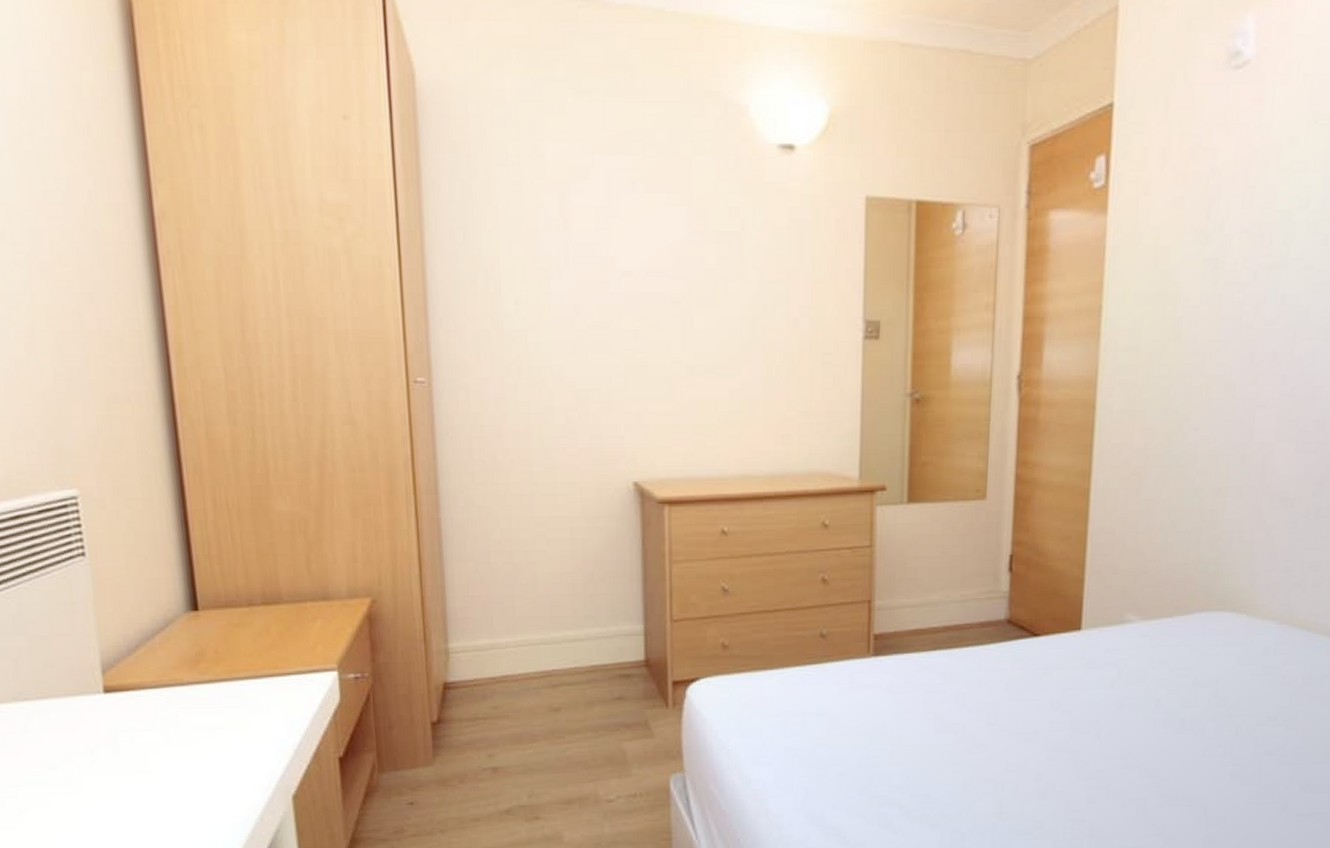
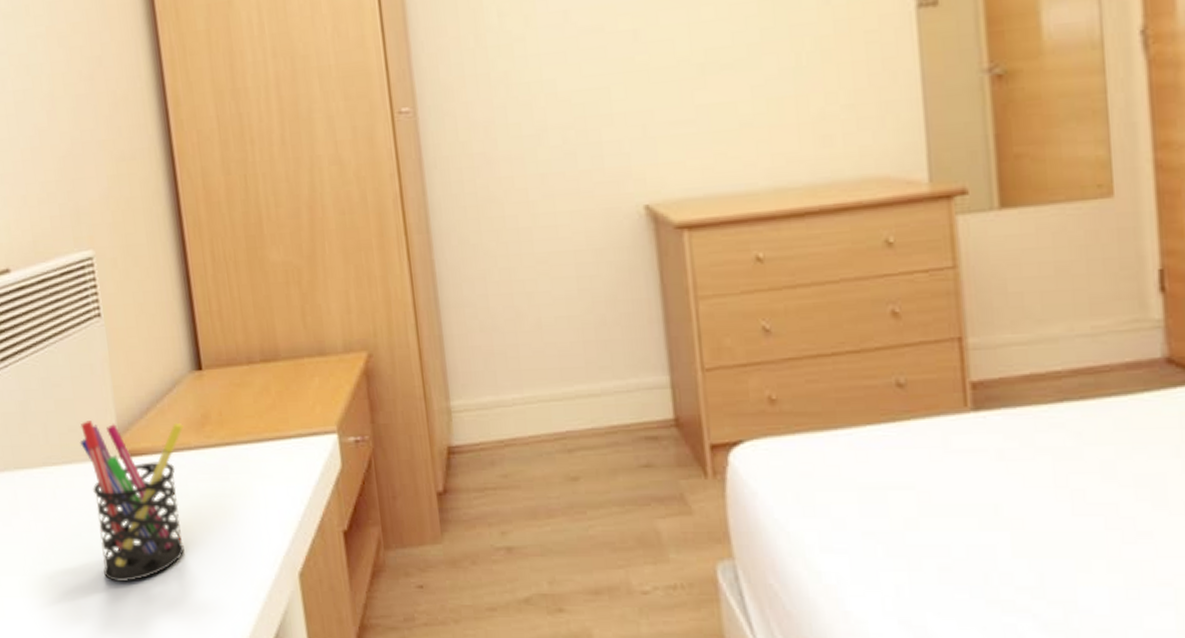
pen holder: none [56,657,176,811] -> present [79,420,185,583]

